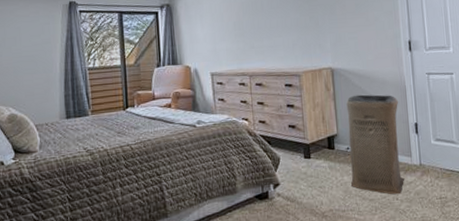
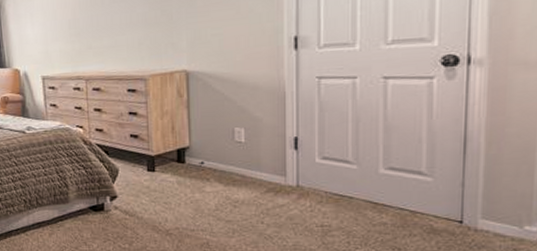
laundry basket: present [346,94,404,195] -> none [203,102,274,218]

